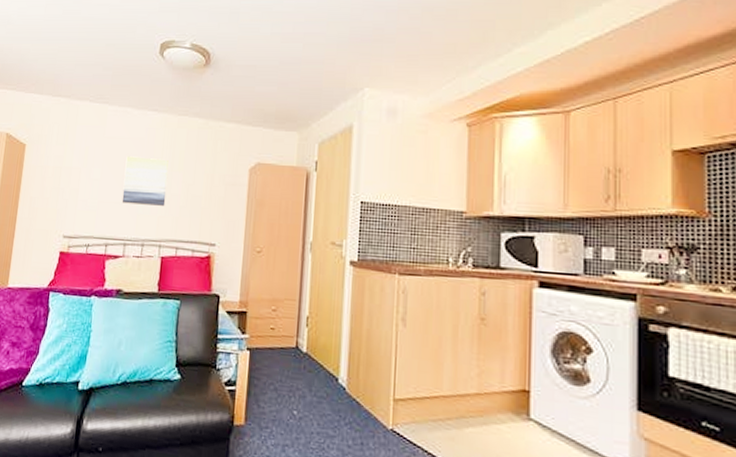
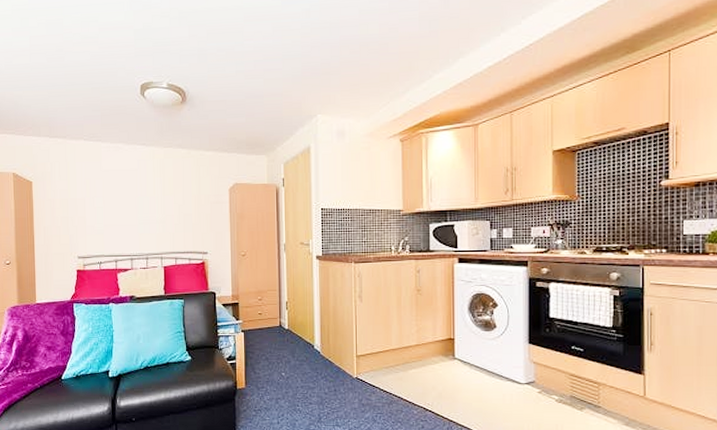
wall art: present [122,156,168,206] -> none [123,185,162,226]

